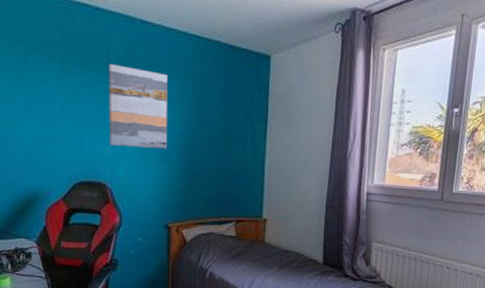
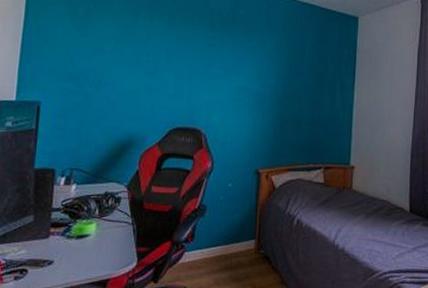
wall art: present [108,64,167,149] -> none [207,22,265,98]

